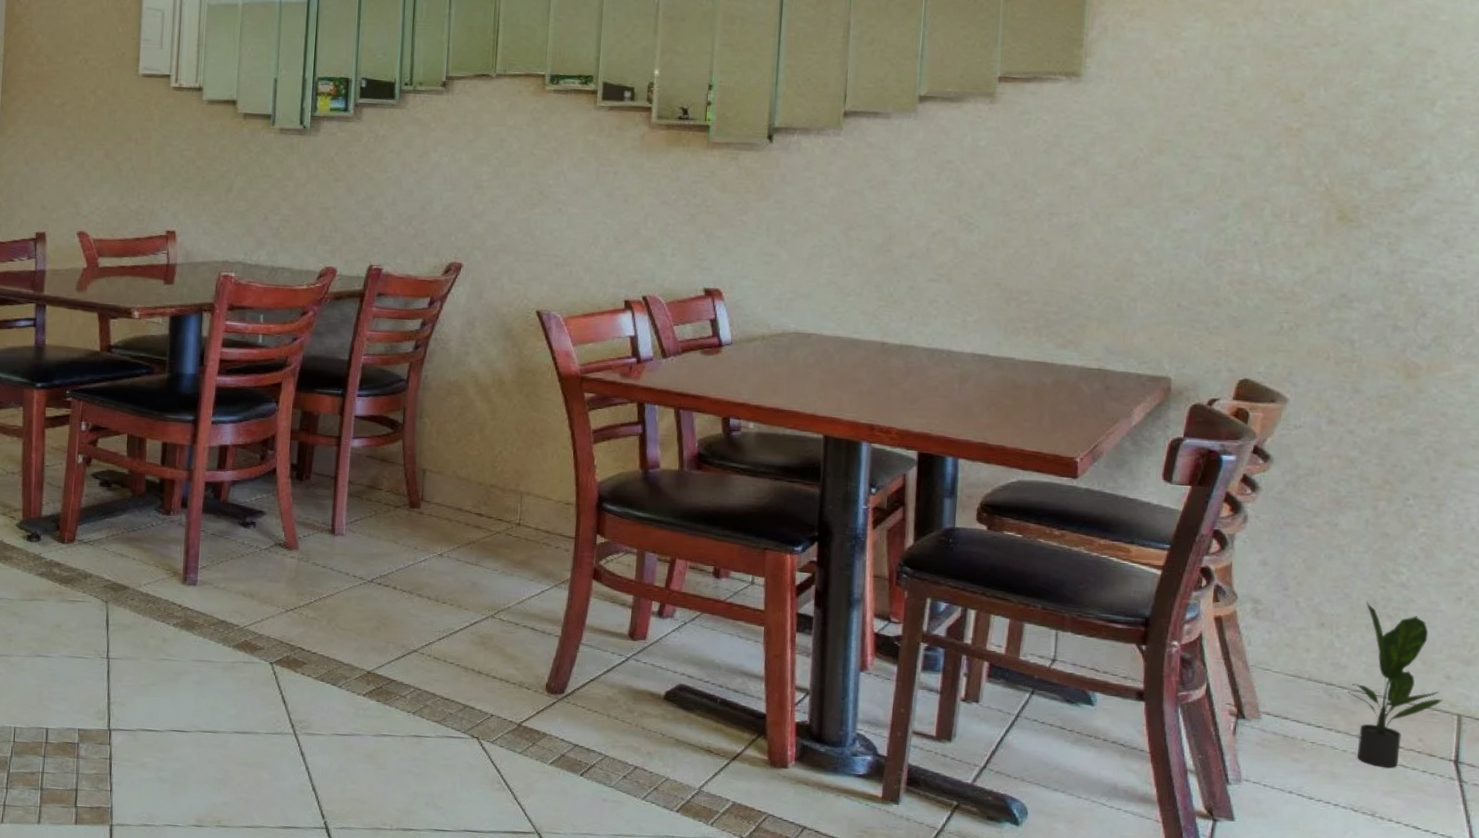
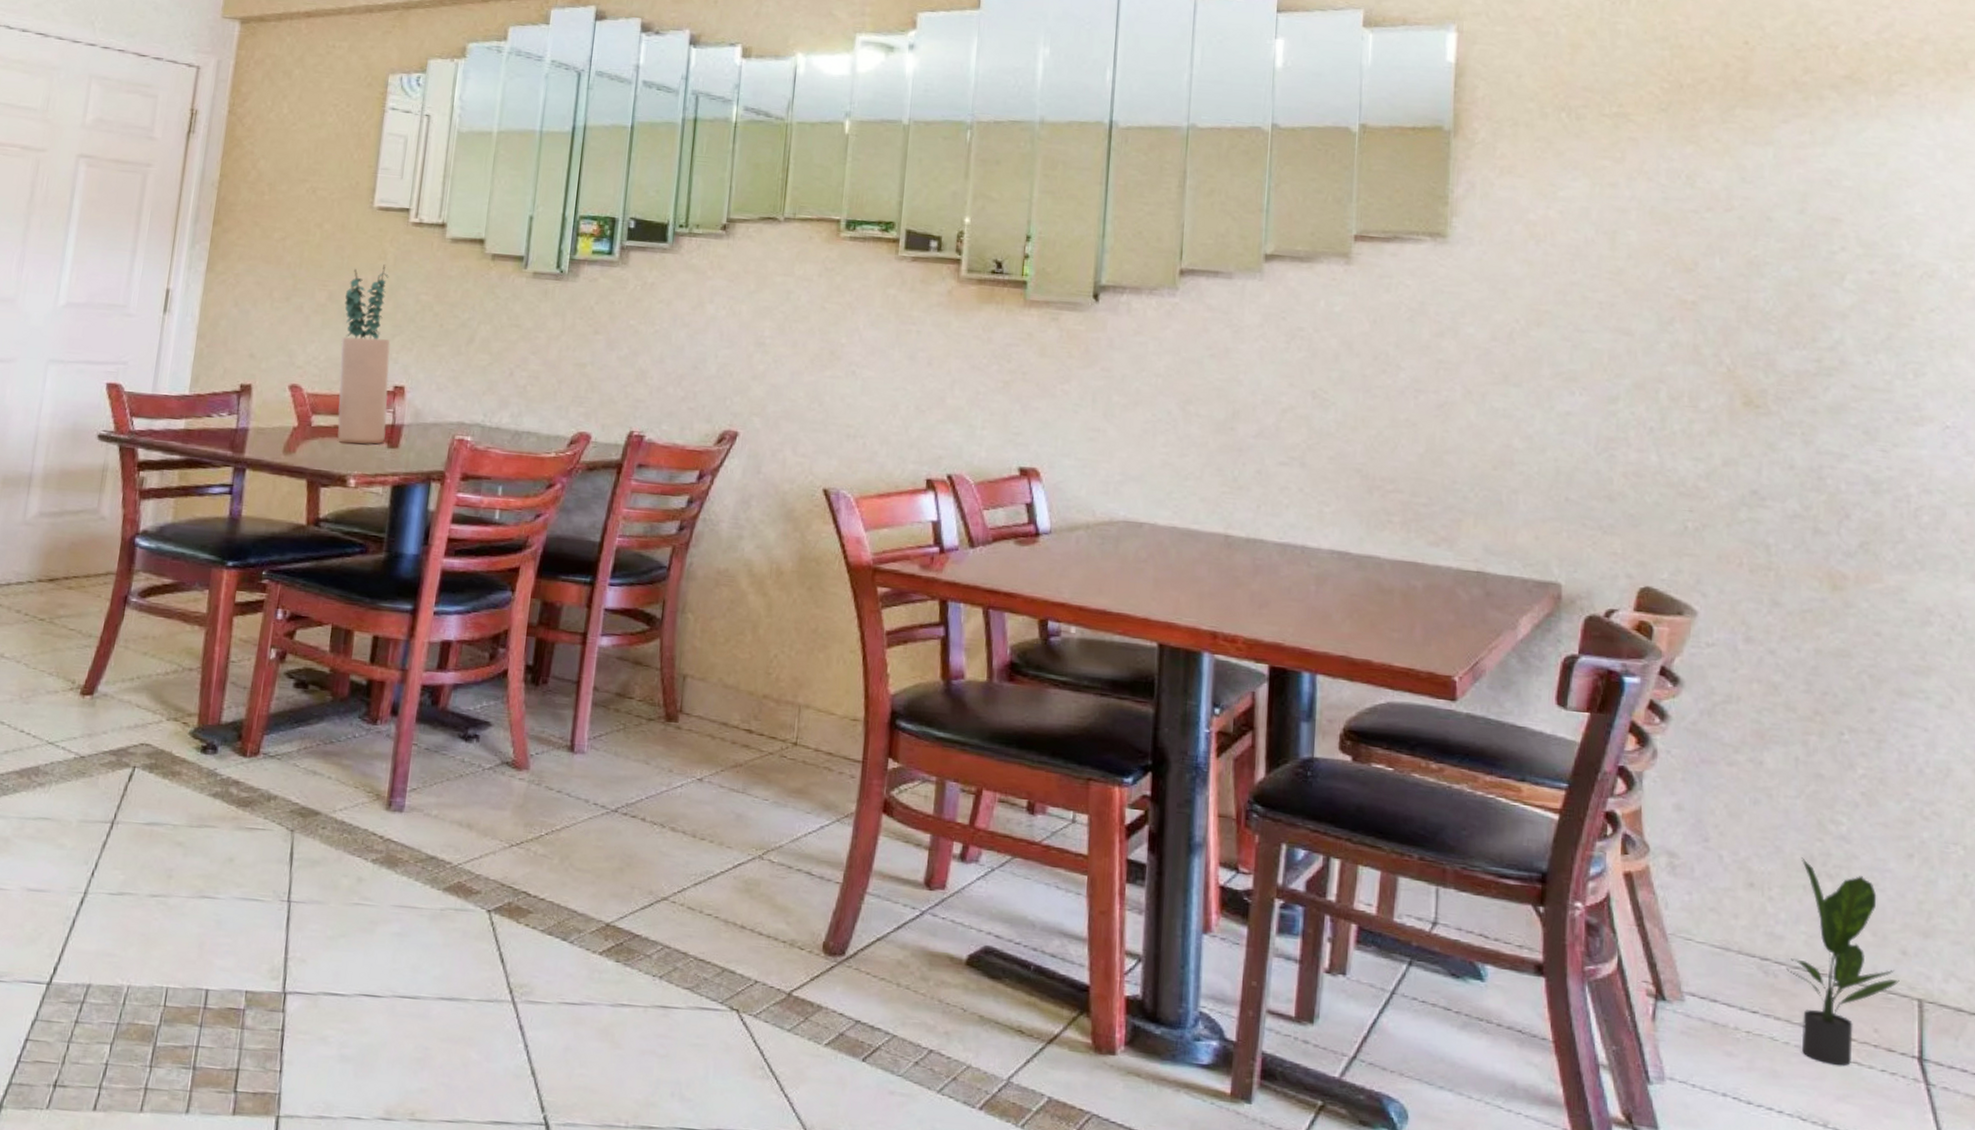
vase: none [118,125,162,282] -> present [337,264,391,445]

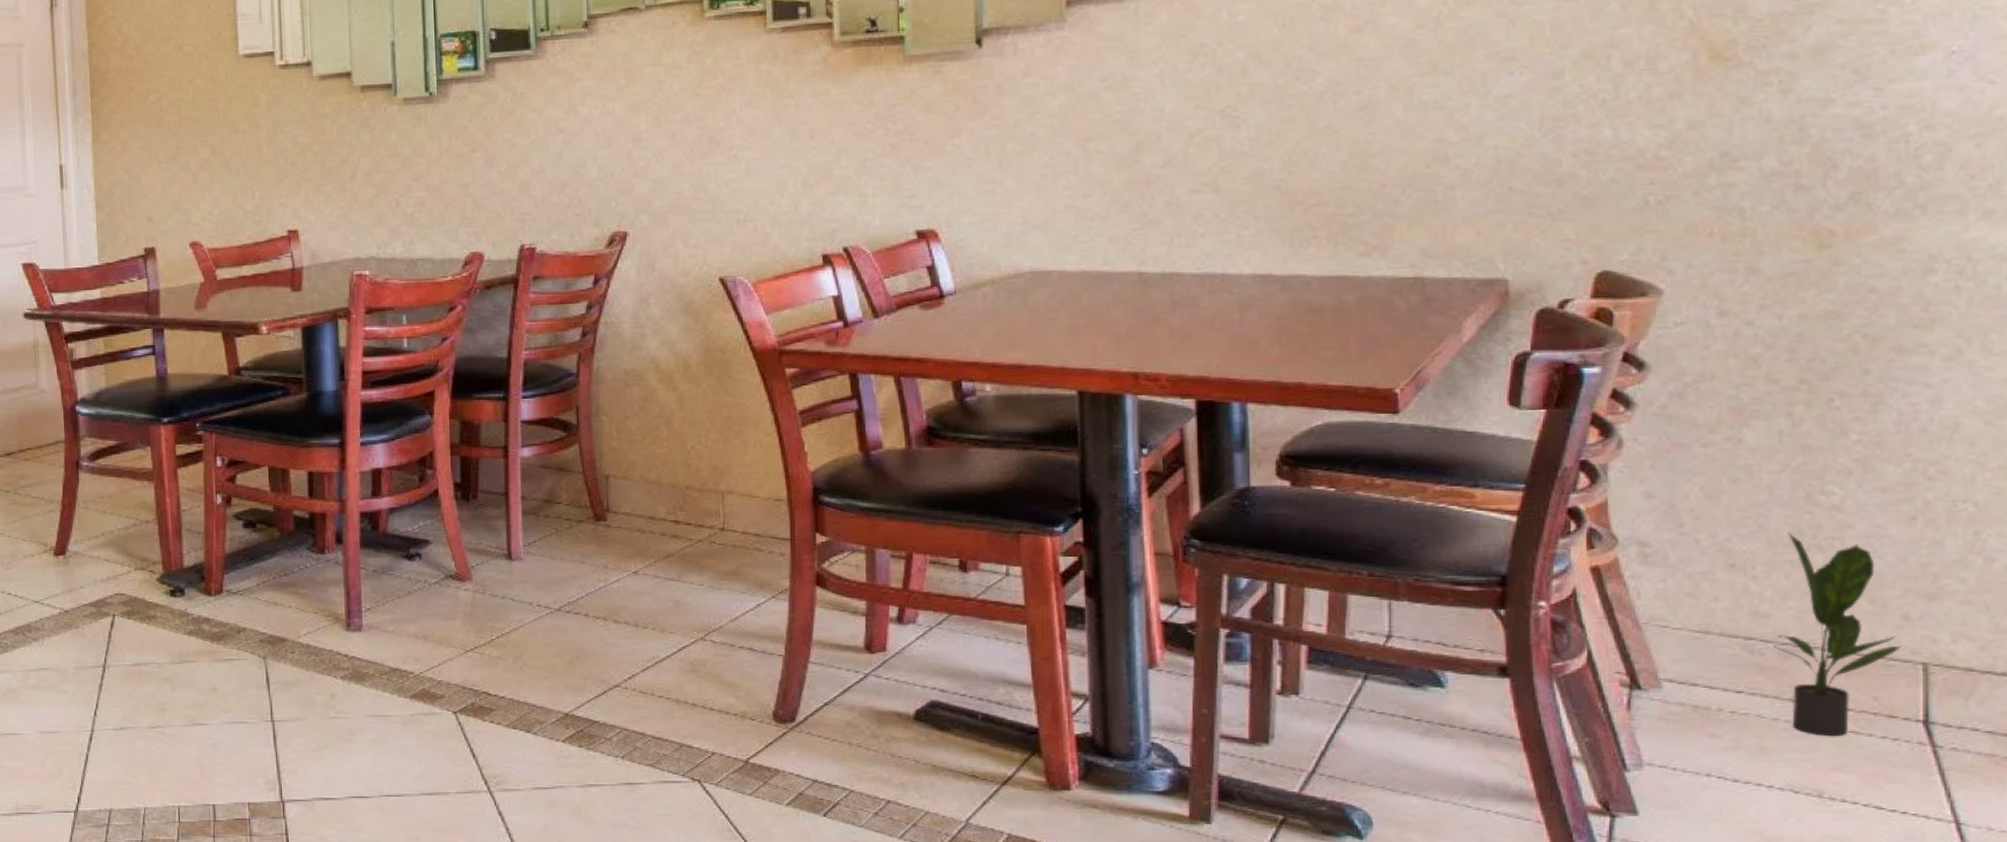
vase: present [337,264,391,445] -> none [227,112,287,292]

